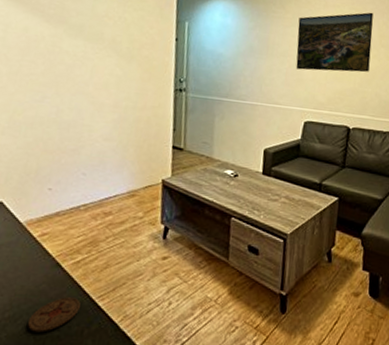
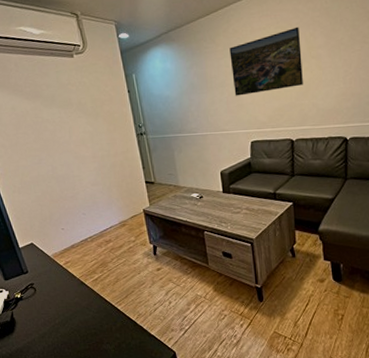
coaster: present [28,297,81,332] -> none [73,305,105,331]

